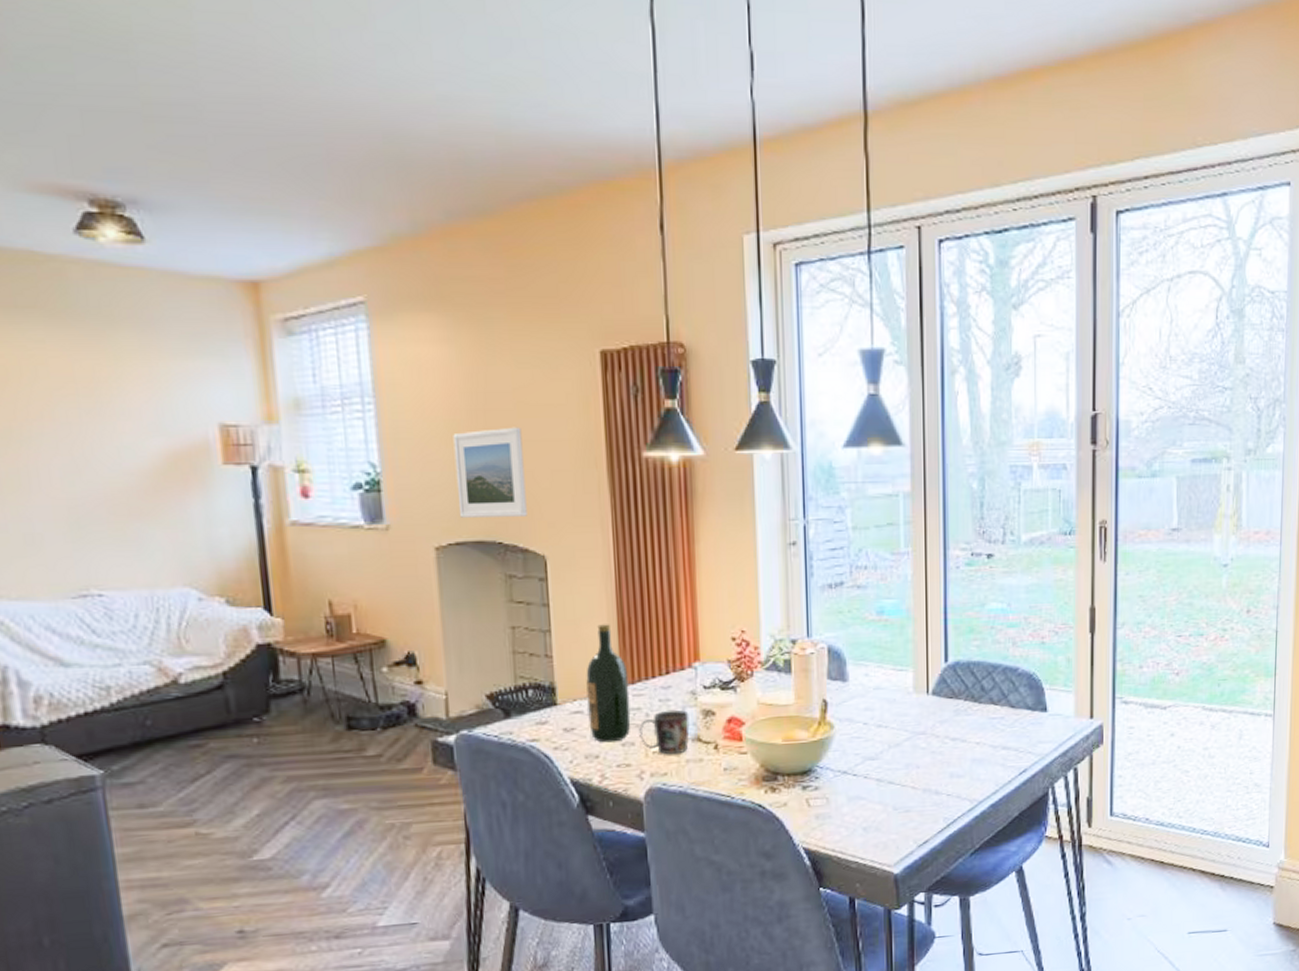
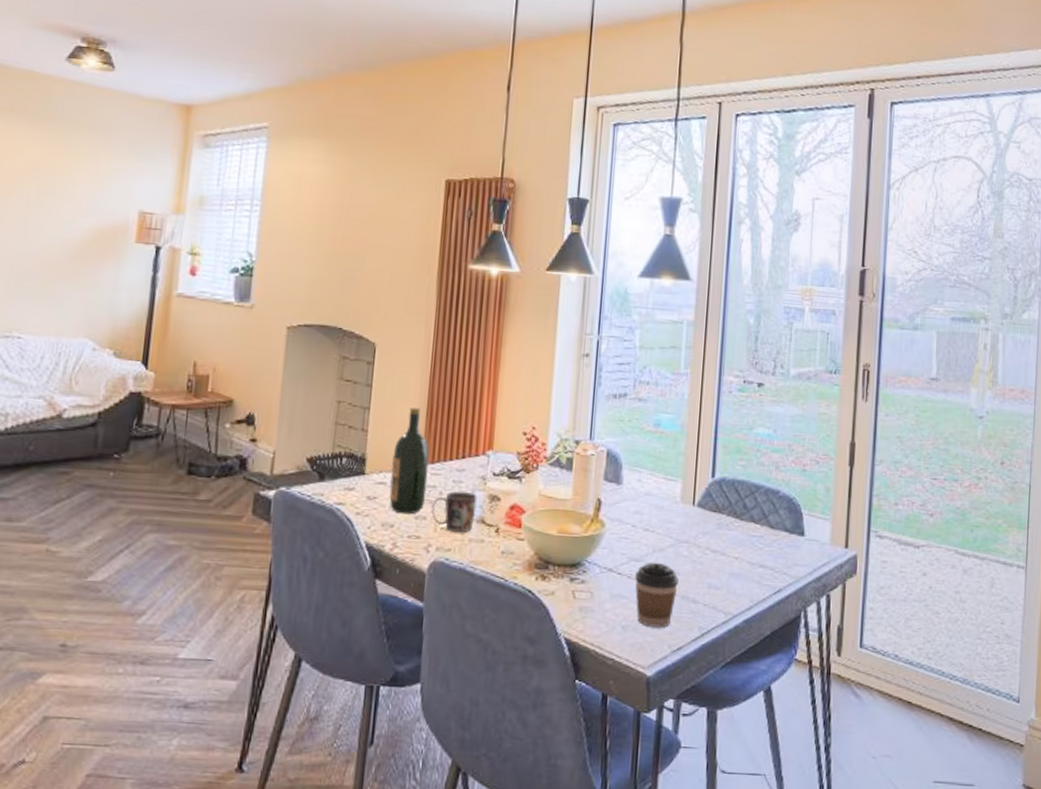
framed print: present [453,427,527,518] -> none [311,234,373,309]
coffee cup: none [872,758,918,825] -> present [635,562,679,628]

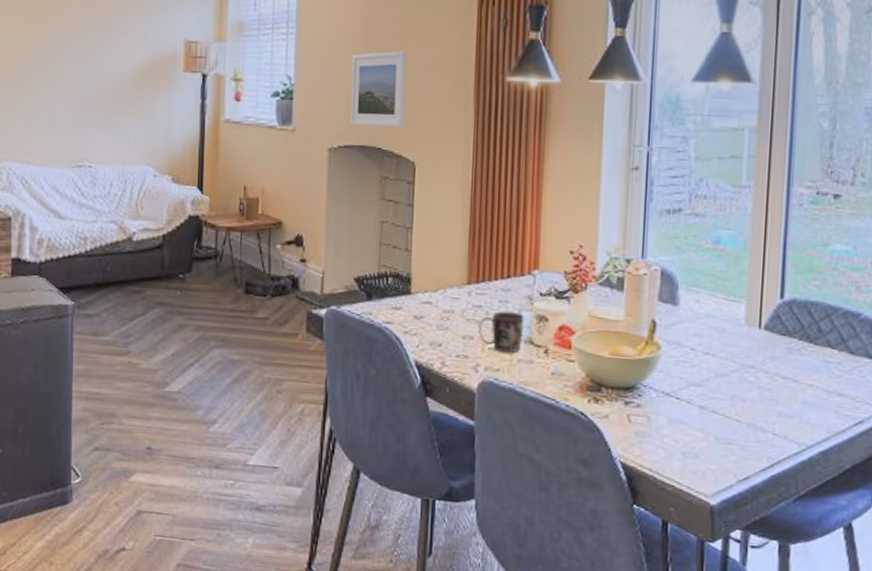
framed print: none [311,234,373,309] -> present [350,51,407,127]
wine bottle: present [389,407,430,515] -> none [436,227,474,334]
coffee cup: present [635,562,679,628] -> none [695,387,744,456]

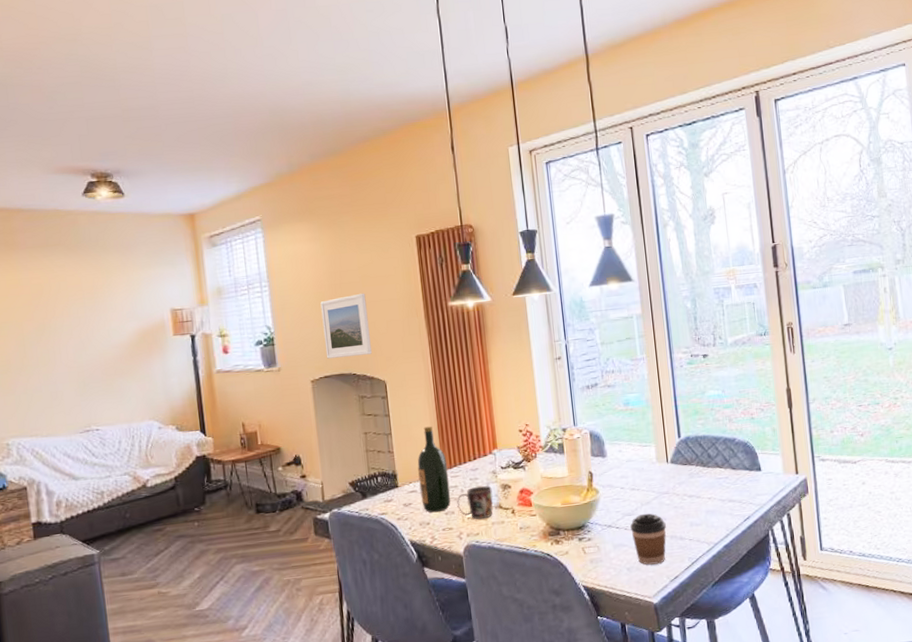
wine bottle: none [436,227,474,334] -> present [417,426,451,513]
coffee cup: none [695,387,744,456] -> present [630,513,666,565]

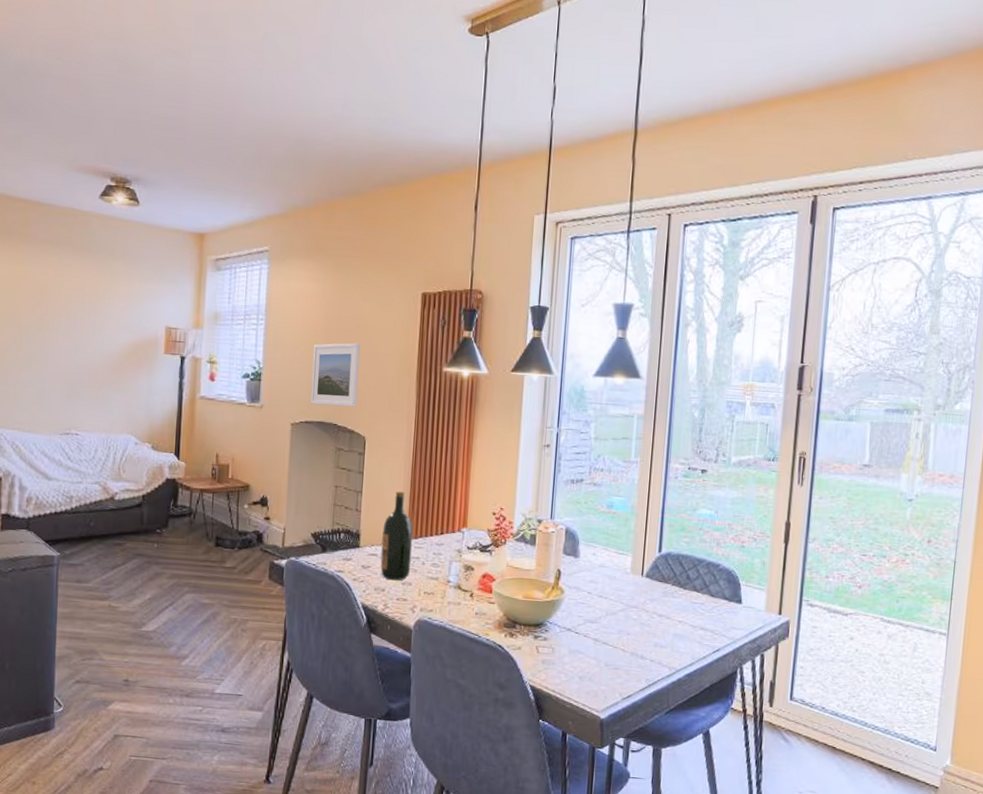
mug: present [457,486,493,520] -> none [416,562,454,597]
coffee cup: present [630,513,666,565] -> none [590,623,629,679]

